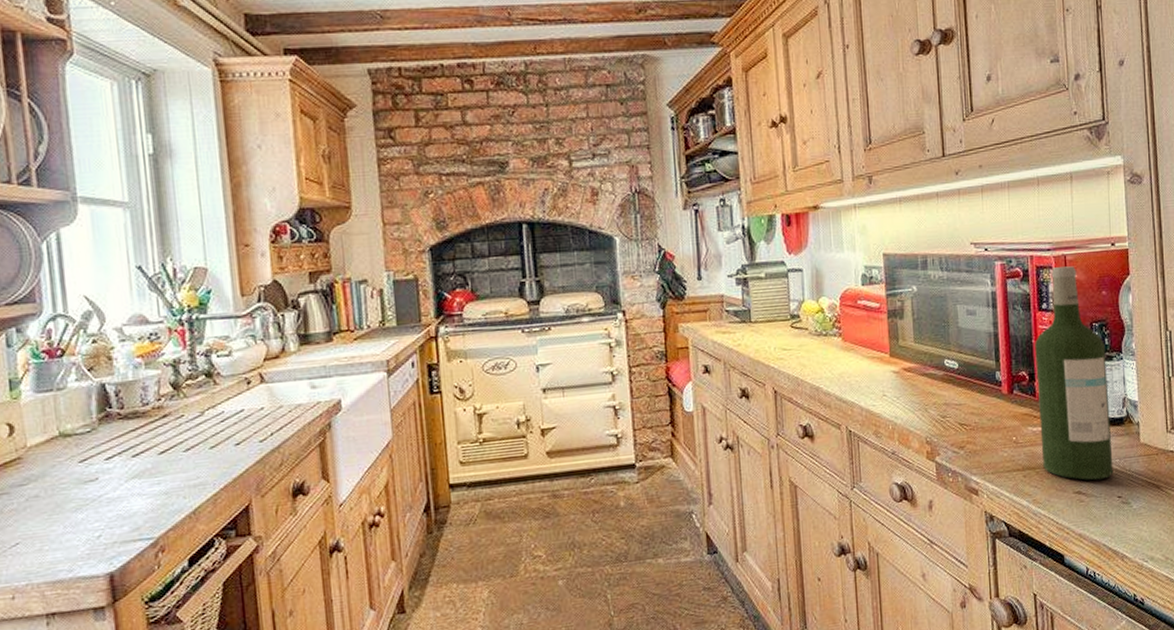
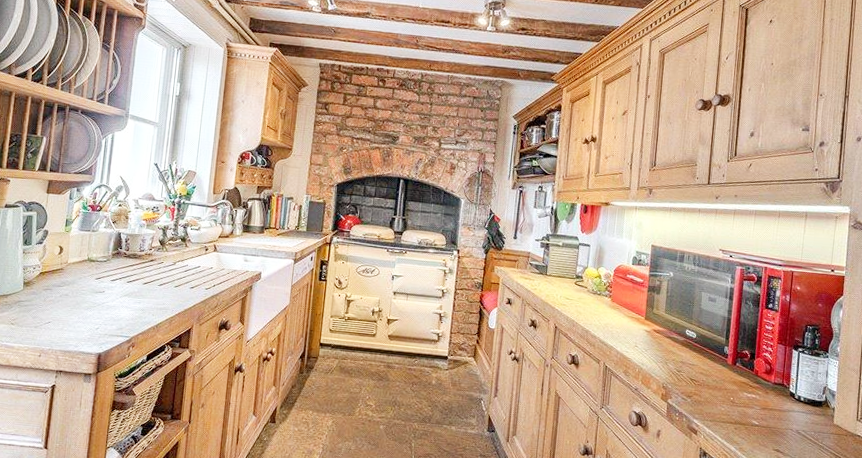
wine bottle: present [1035,266,1113,480] -> none [752,279,815,445]

